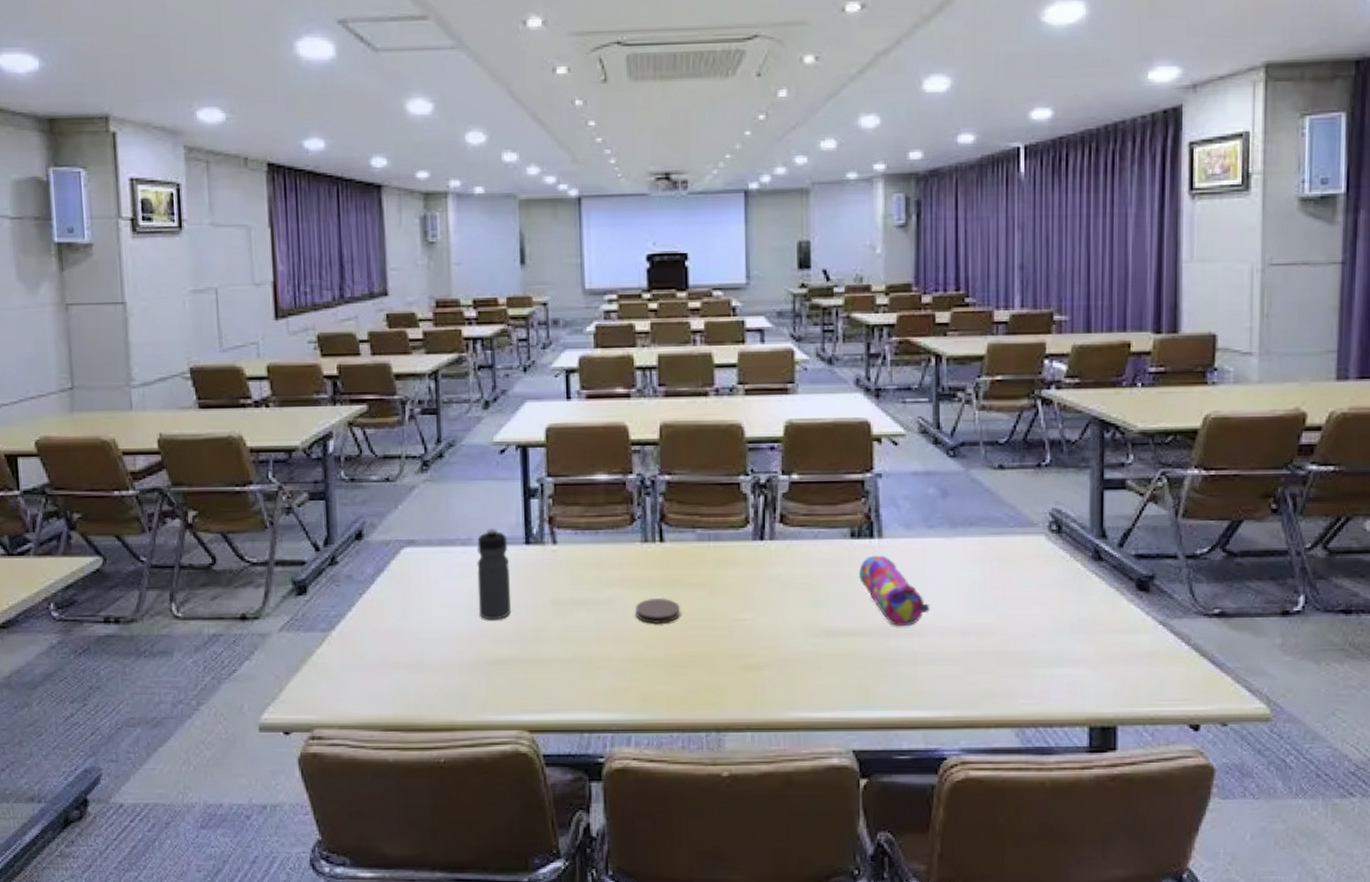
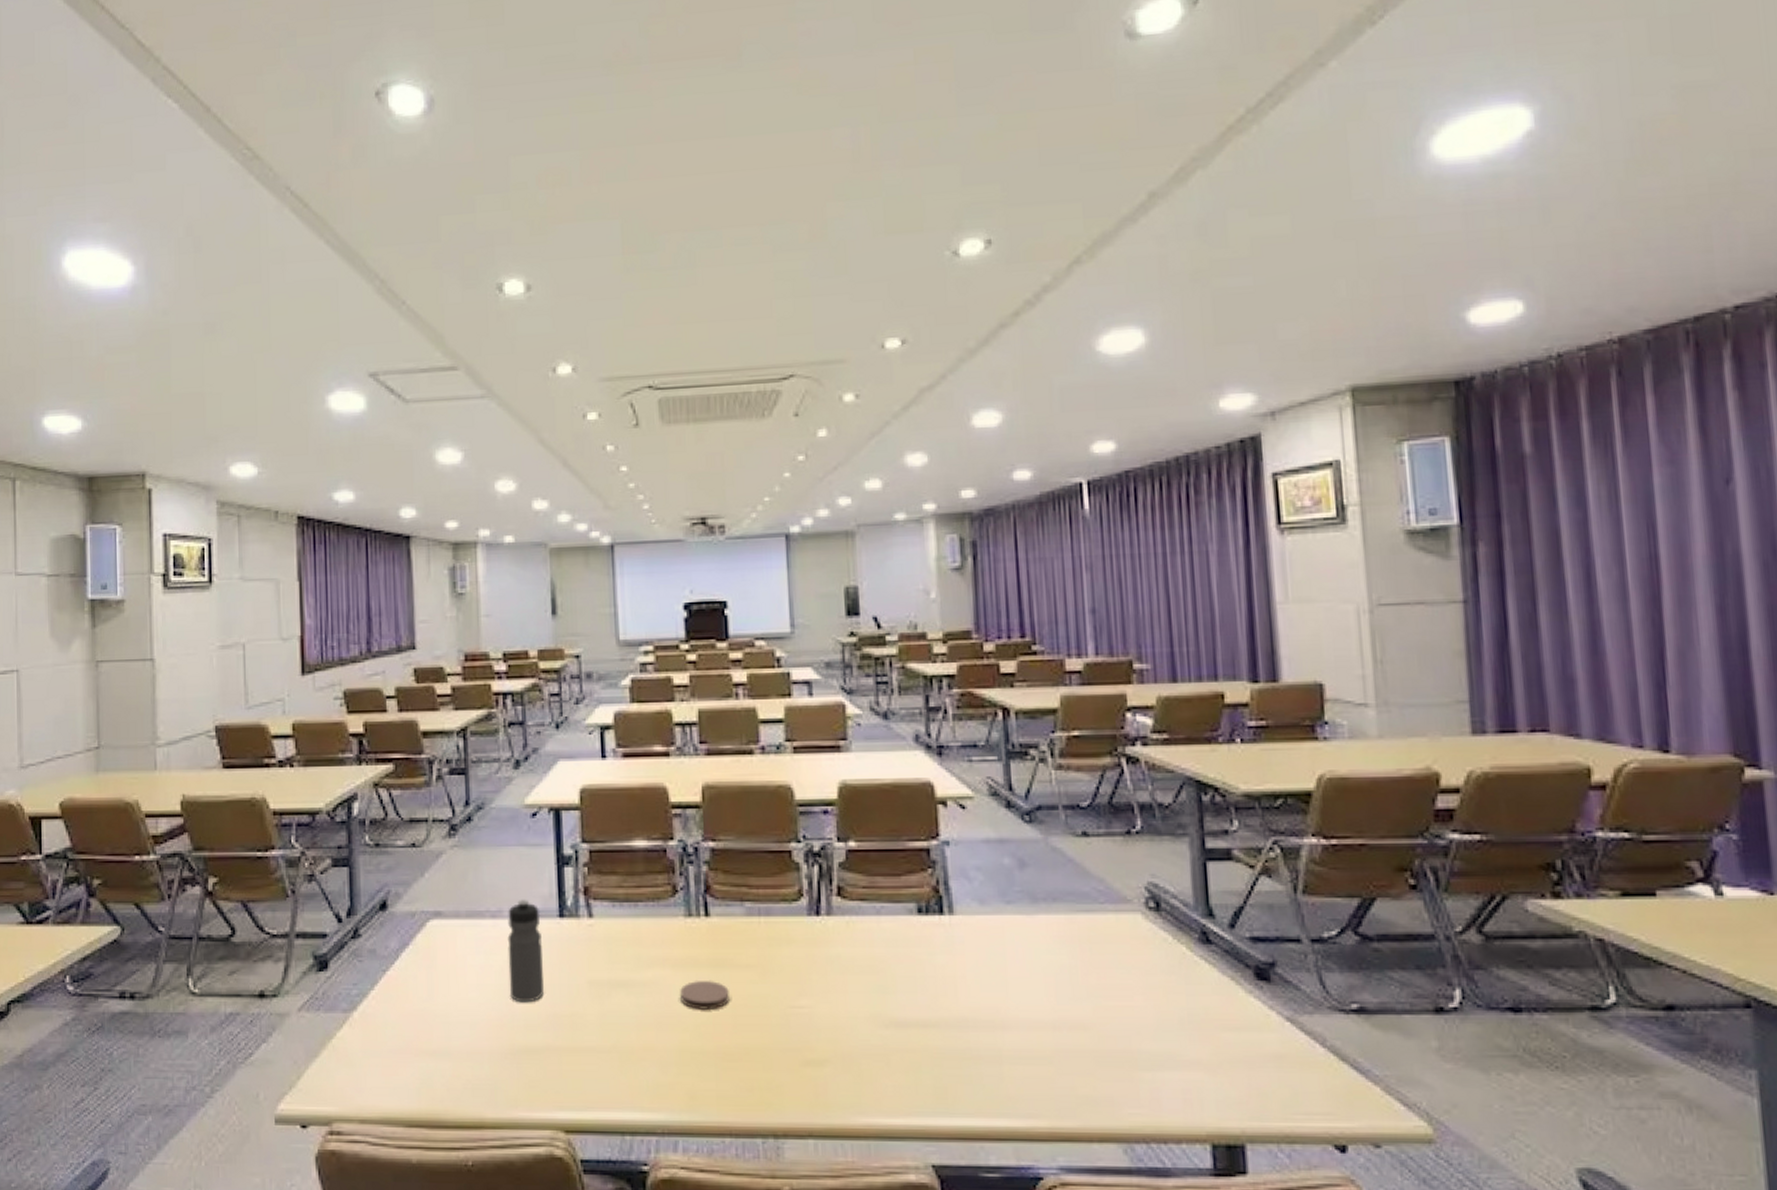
pencil case: present [859,555,929,626] -> none [929,934,1012,1017]

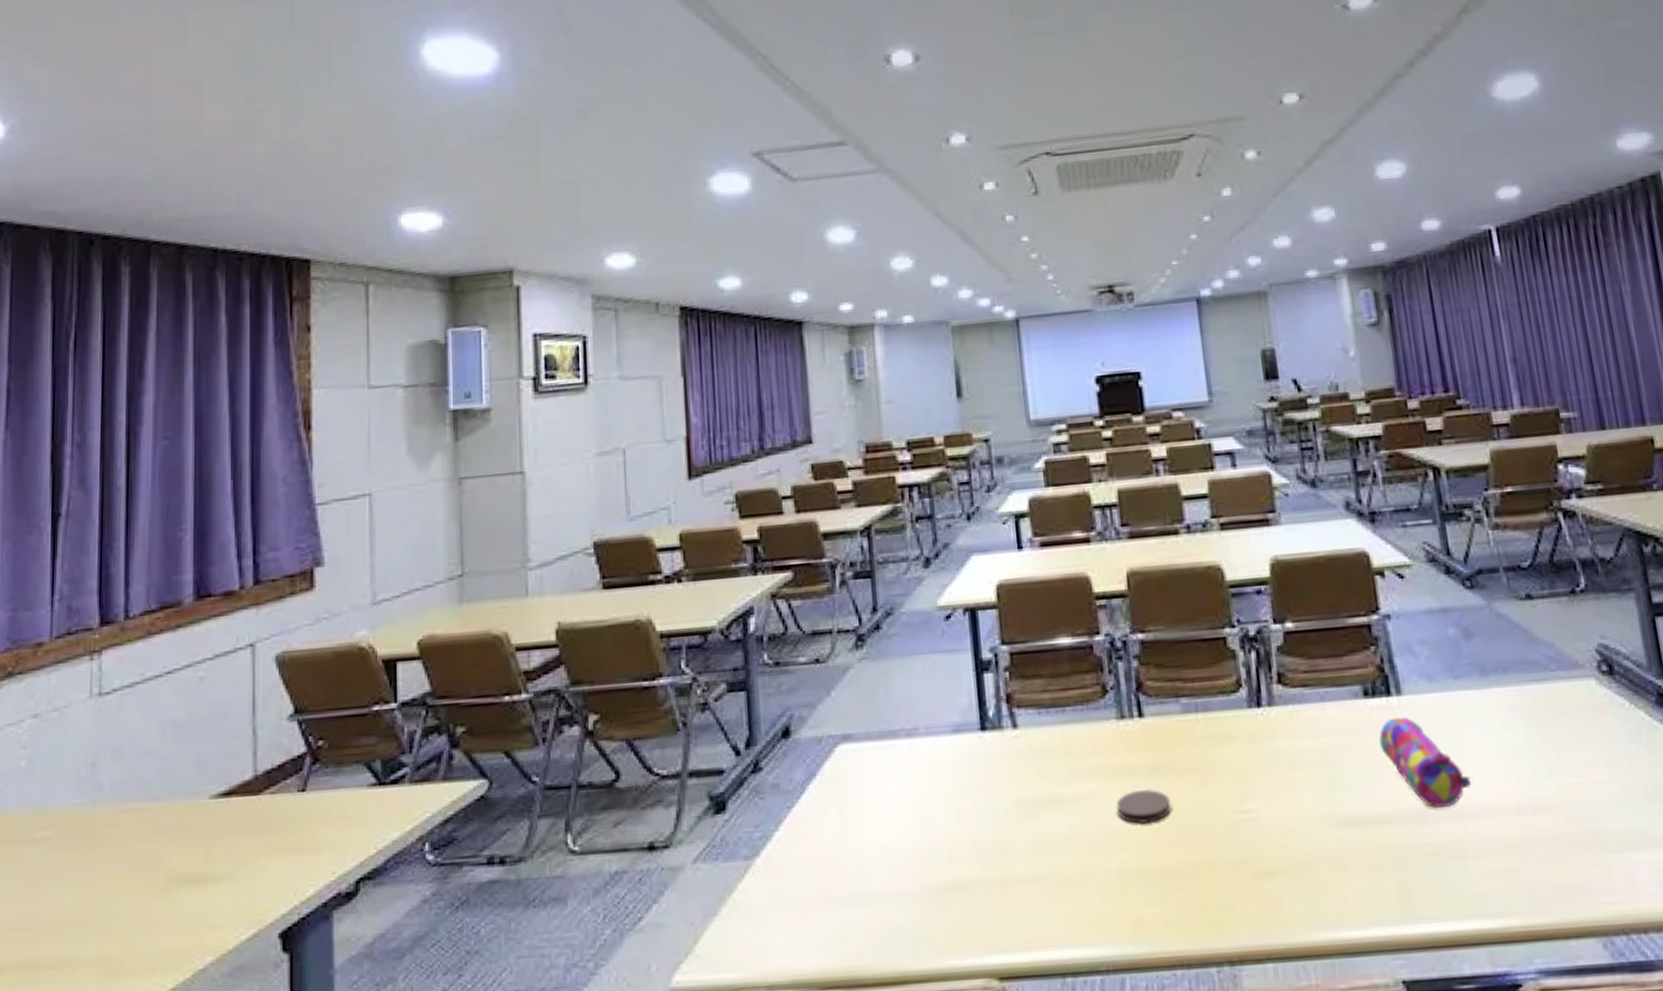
water bottle: present [507,899,545,1003] -> none [924,712,969,832]
pencil case: none [929,934,1012,1017] -> present [1379,716,1471,808]

